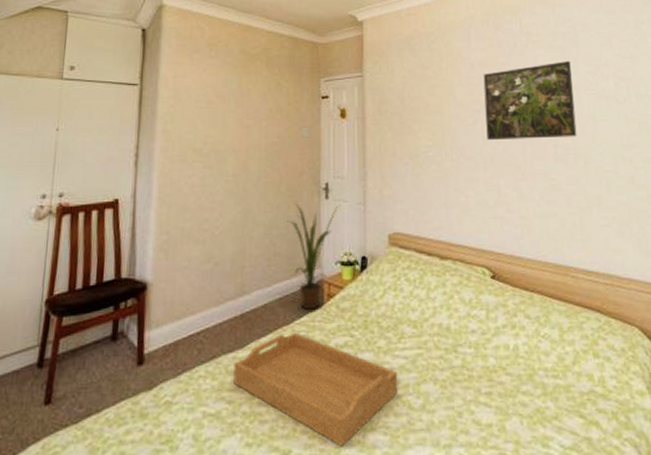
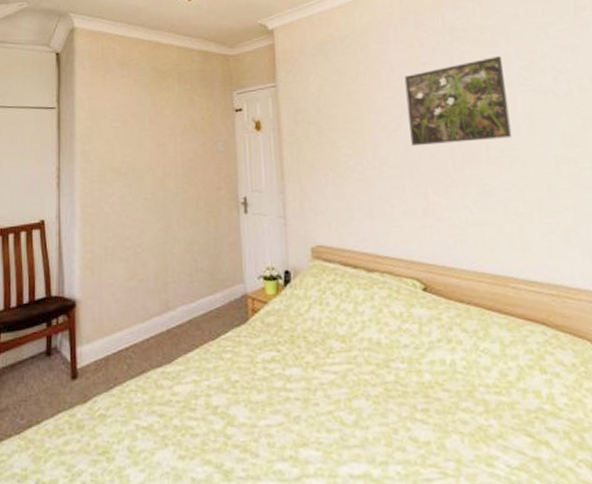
serving tray: present [233,332,398,447] -> none [163,347,328,461]
house plant: present [286,203,340,310] -> none [206,219,260,325]

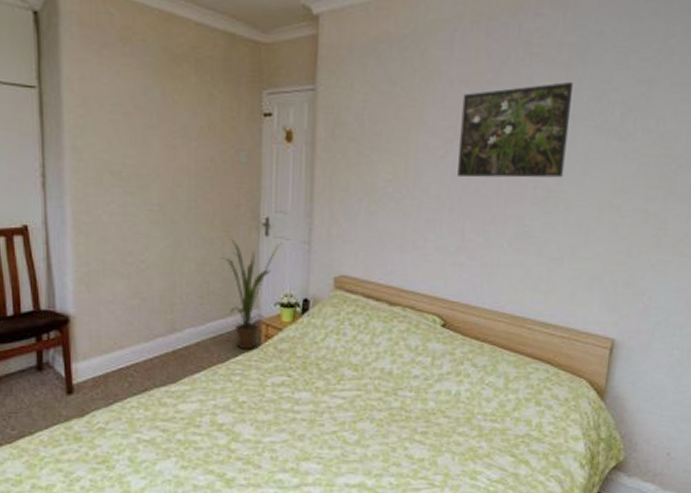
house plant: none [206,219,260,325] -> present [220,239,282,349]

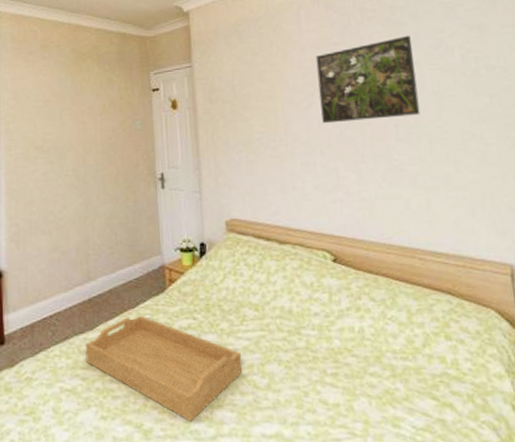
serving tray: none [167,370,335,472] -> present [85,315,242,422]
house plant: present [220,239,282,349] -> none [125,194,177,294]

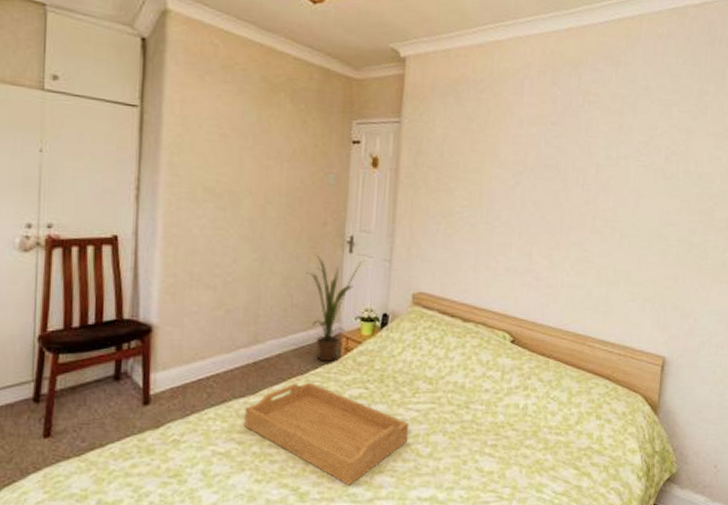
house plant: none [125,194,177,294] -> present [305,255,365,362]
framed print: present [315,35,420,124] -> none [526,126,625,210]

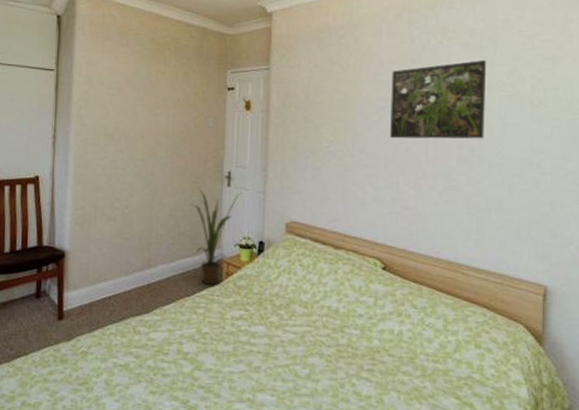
serving tray: present [244,382,409,486] -> none [140,303,287,402]
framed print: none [526,126,625,210] -> present [390,59,486,139]

